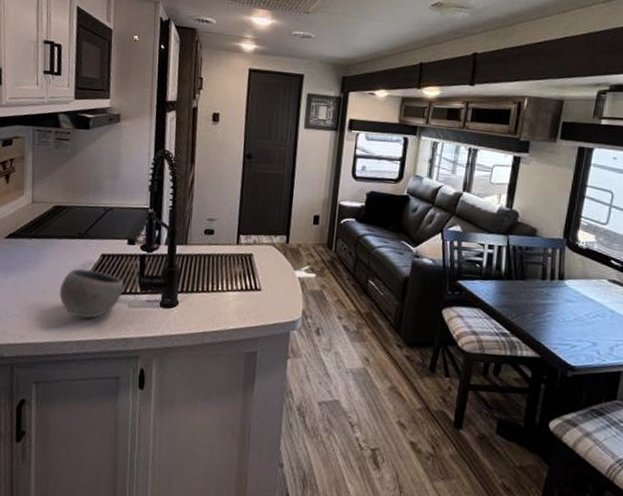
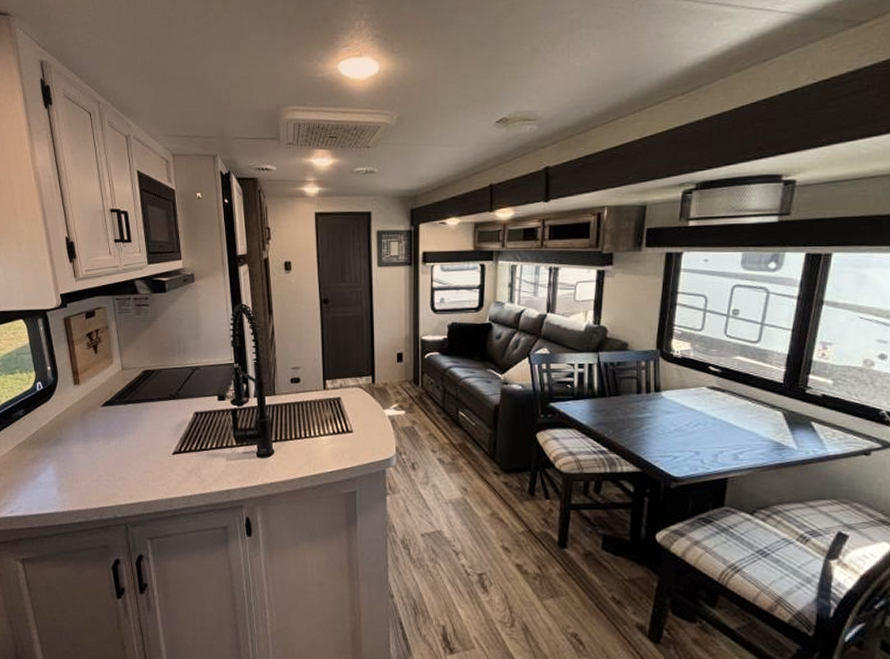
bowl: present [59,268,124,319] -> none [159,428,220,475]

